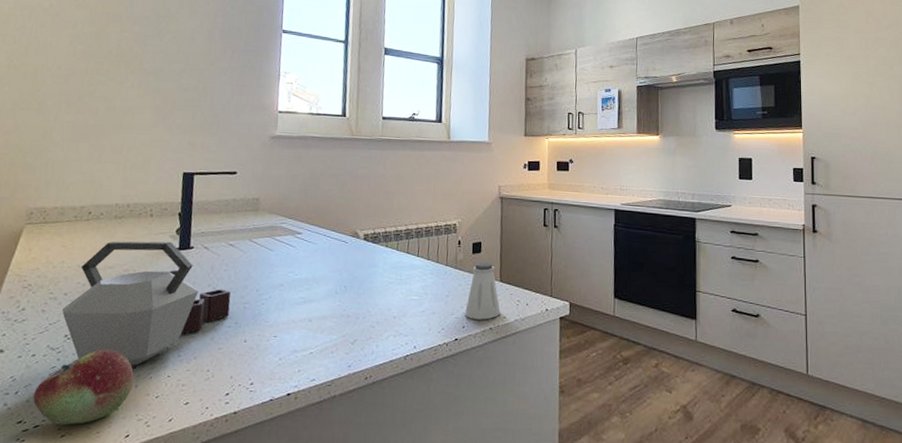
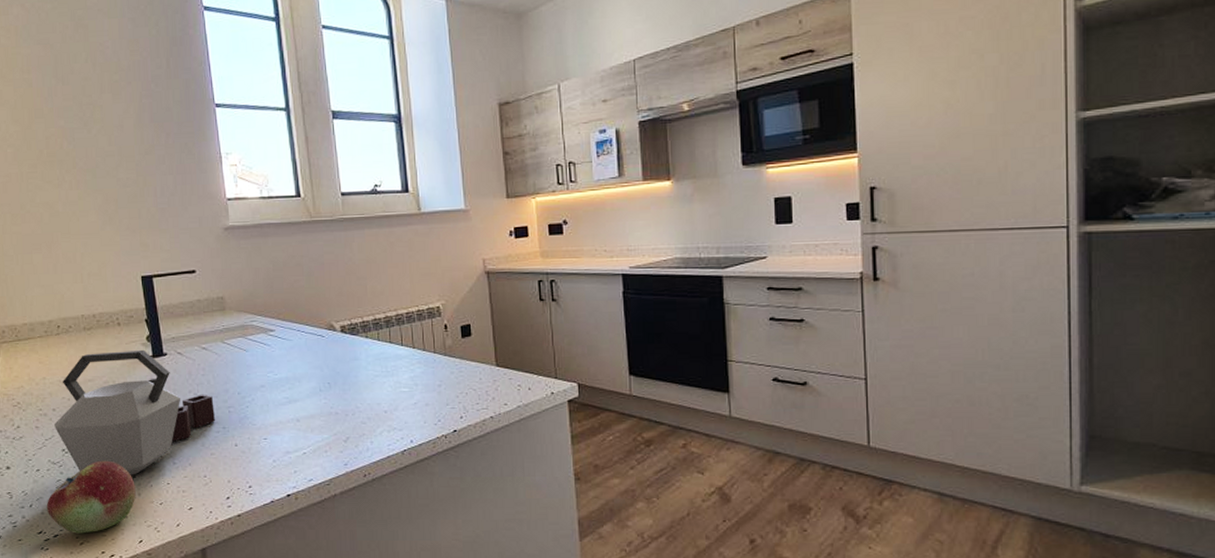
saltshaker: present [465,262,501,320] -> none [461,346,500,409]

